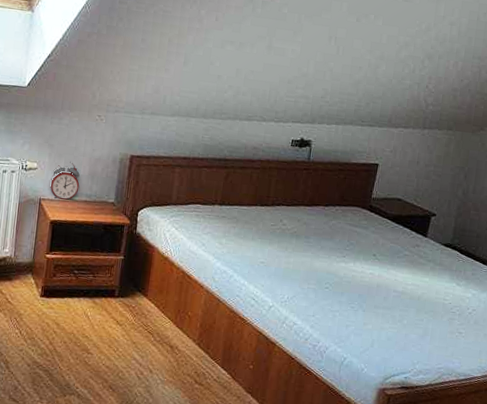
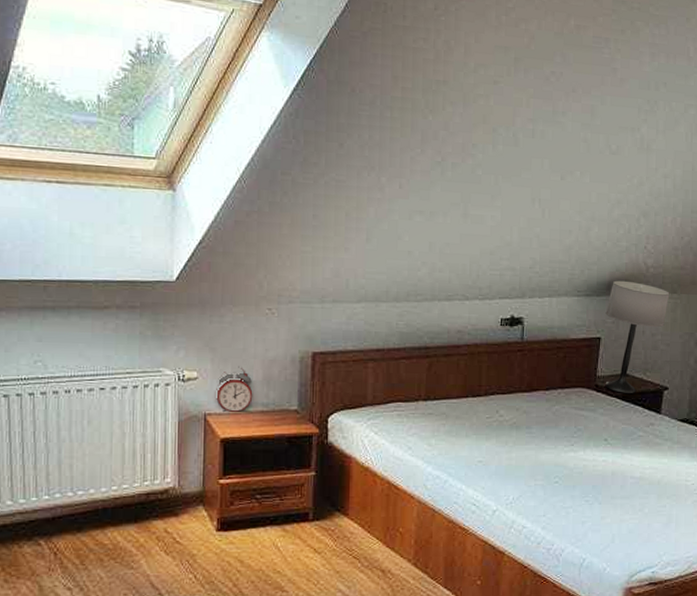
table lamp: none [378,114,446,217] -> present [605,280,670,394]

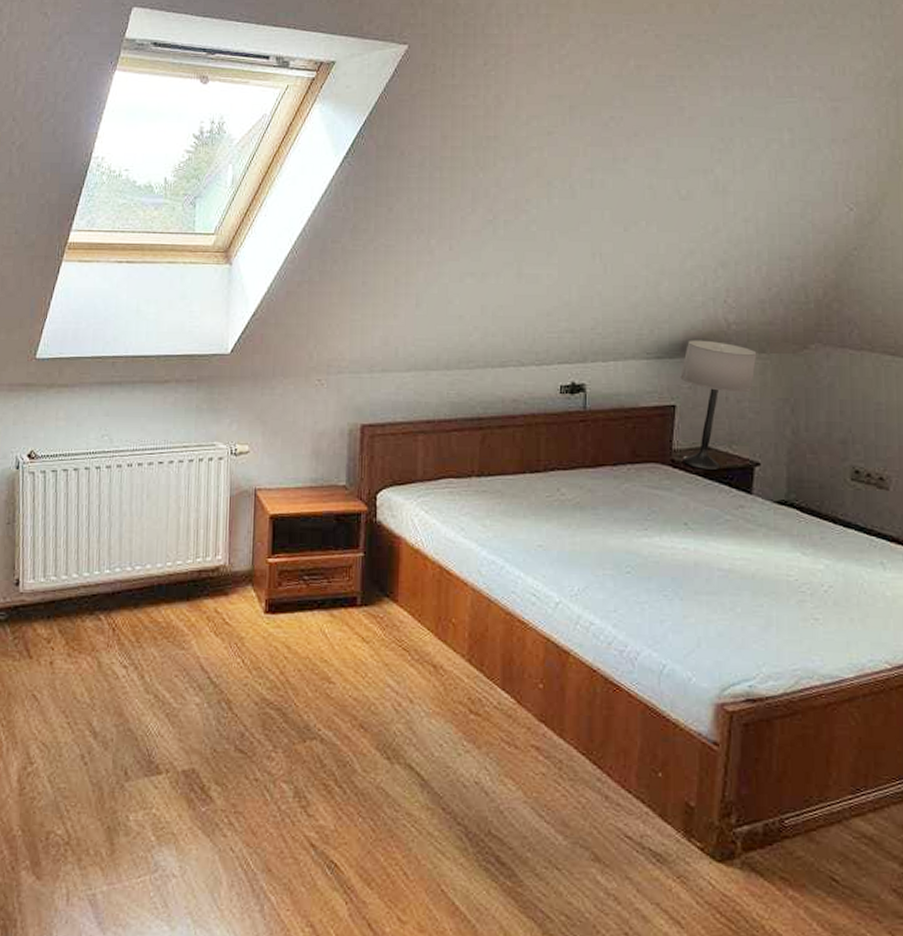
alarm clock: present [216,365,253,413] -> none [266,439,302,489]

